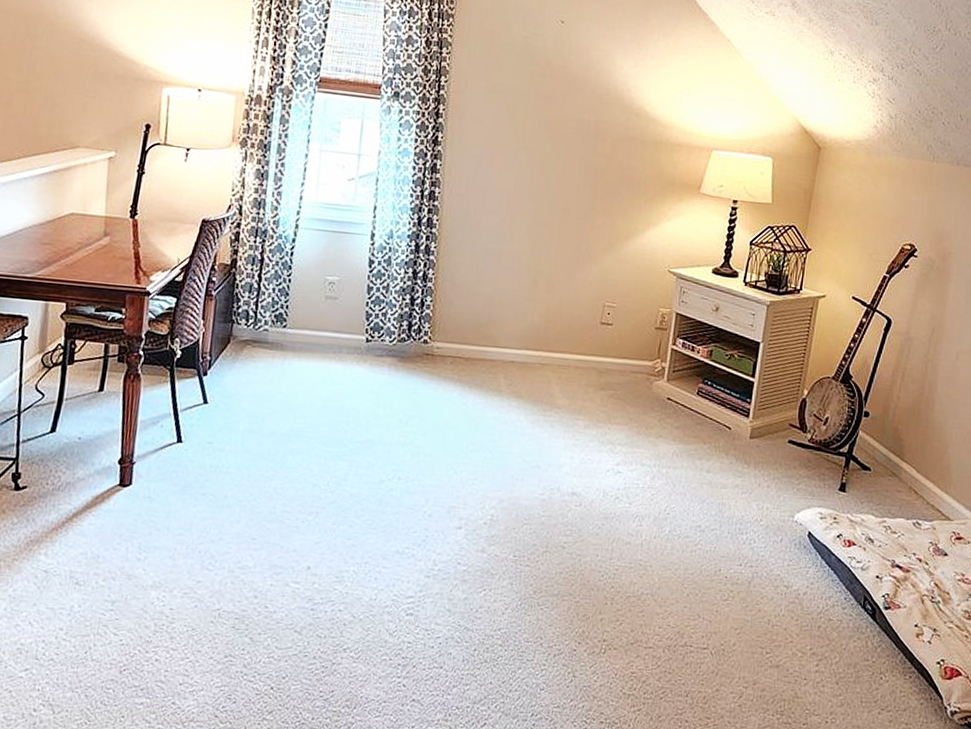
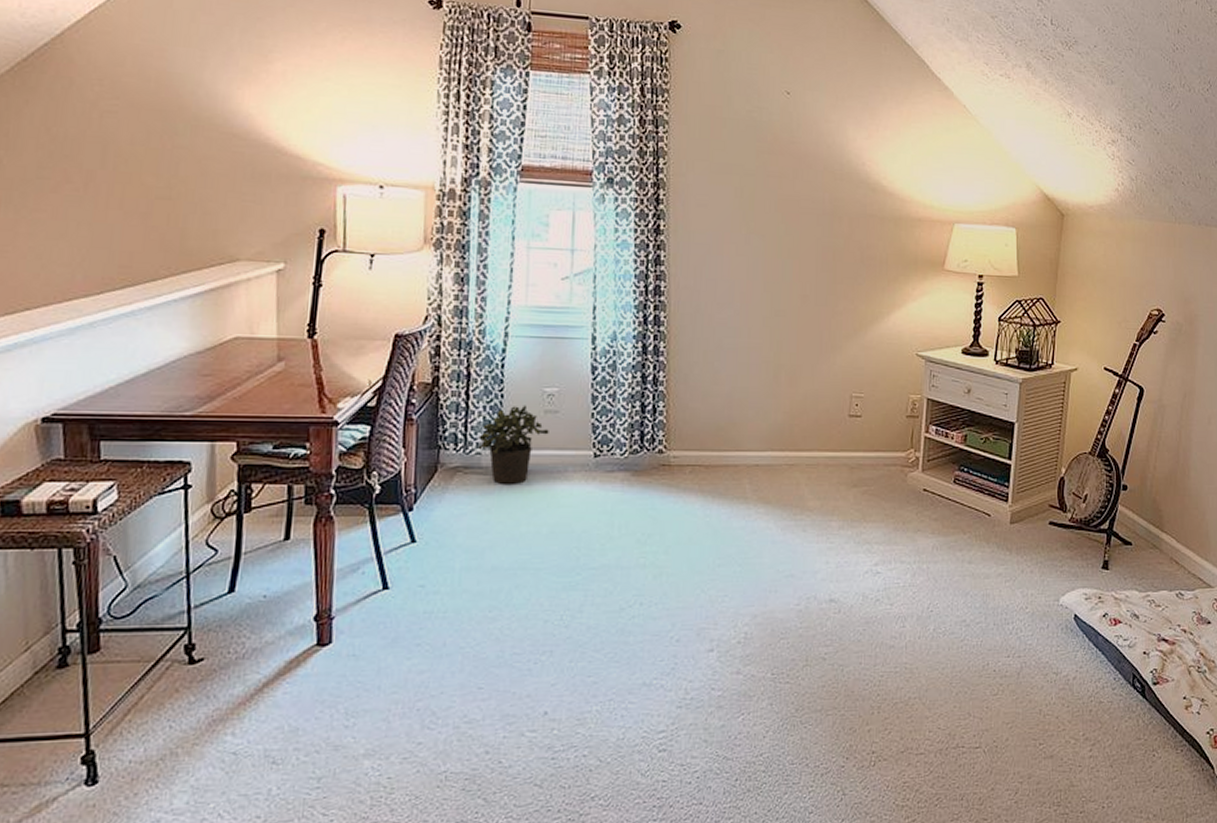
potted plant: none [266,290,328,360] -> present [478,405,549,484]

